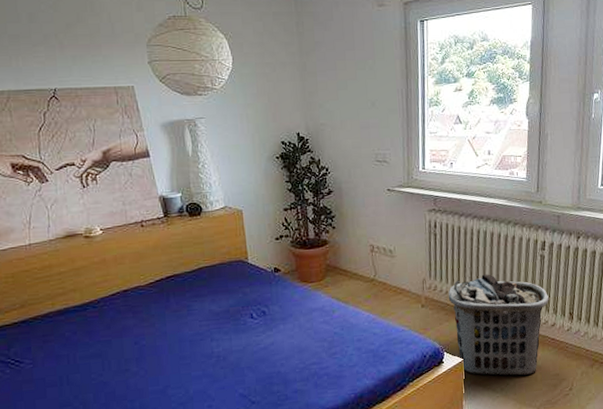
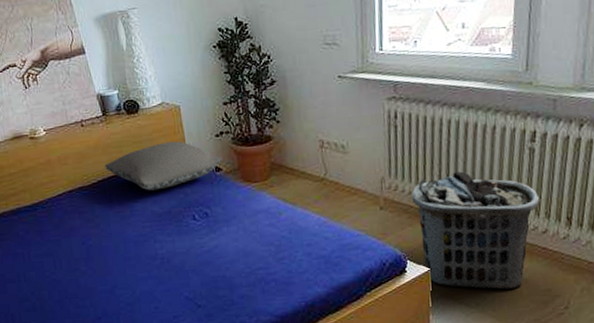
pillow: none [163,243,281,290] -> present [104,141,222,191]

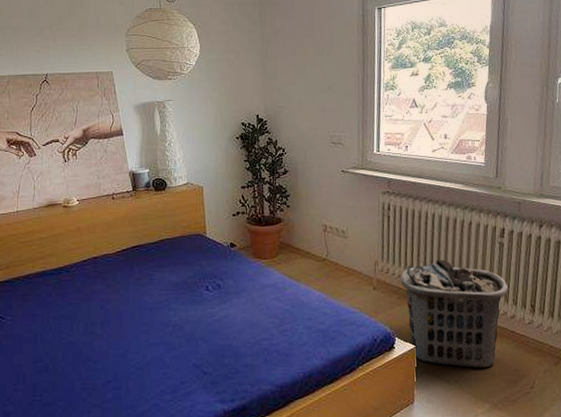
pillow: present [104,141,222,191] -> none [130,218,237,261]

